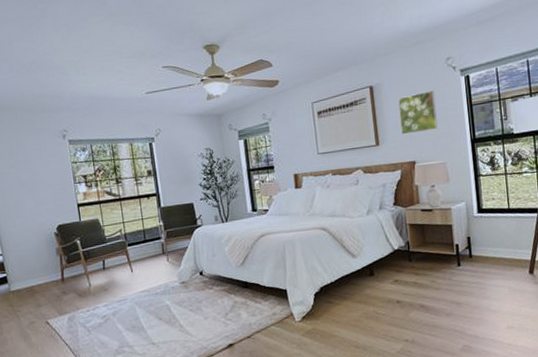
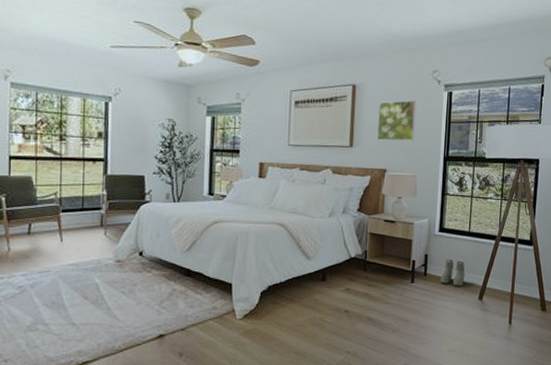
boots: none [486,238,512,264] -> present [440,259,465,286]

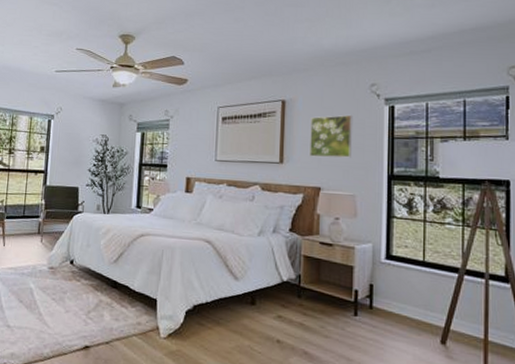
boots: present [440,259,465,286] -> none [390,291,421,325]

